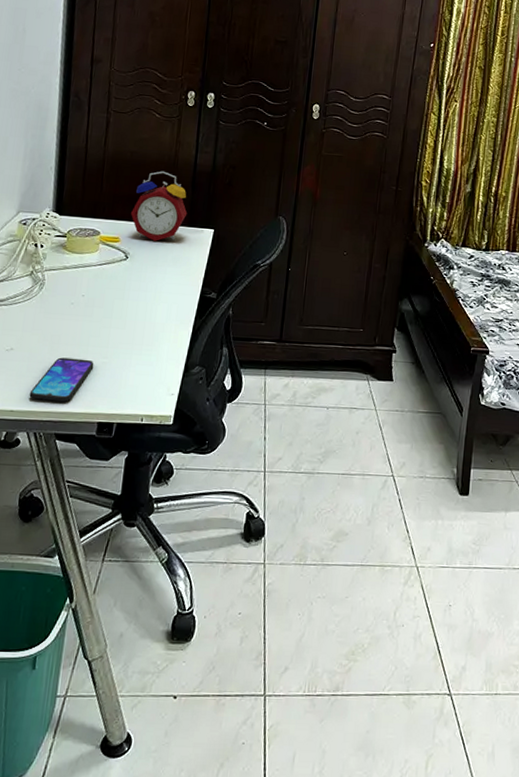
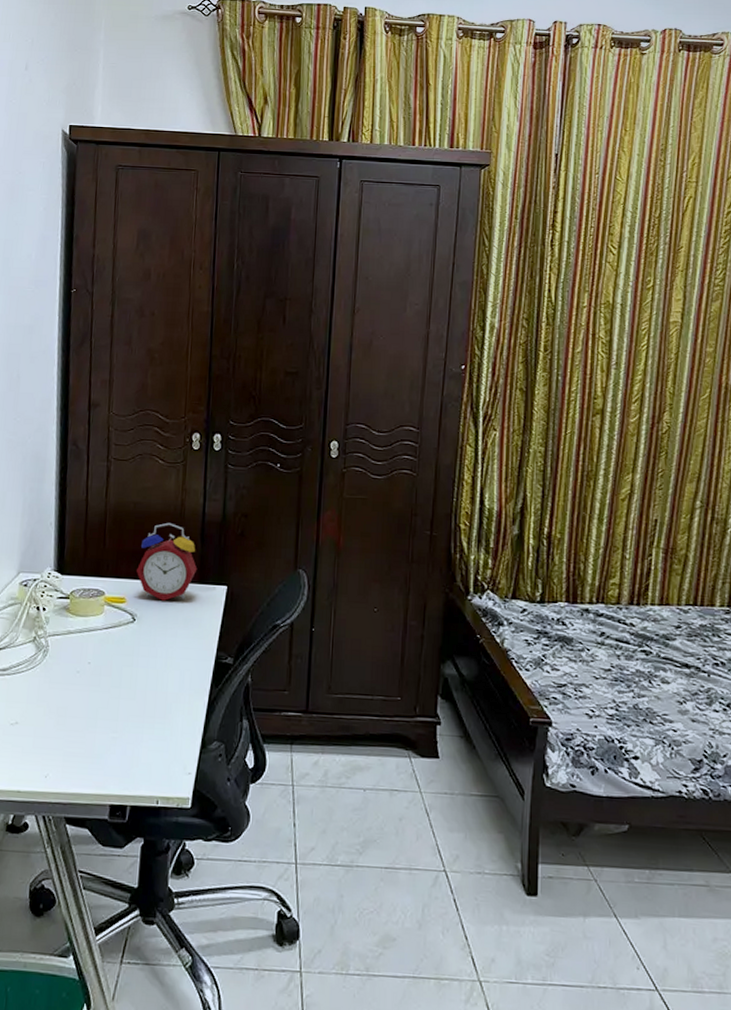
smartphone: present [29,357,94,402] -> none [36,732,104,781]

